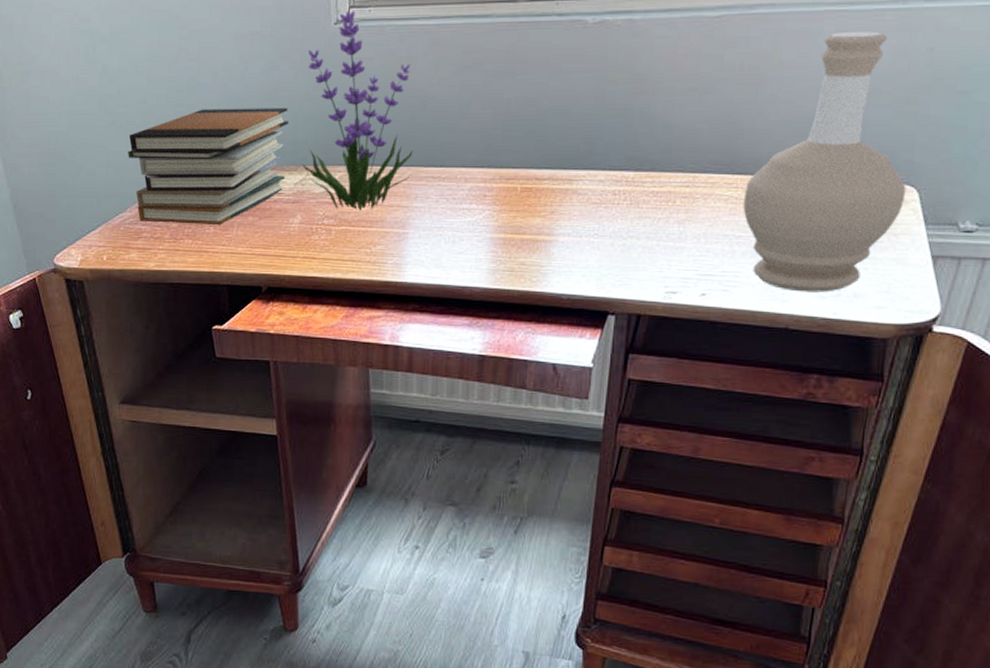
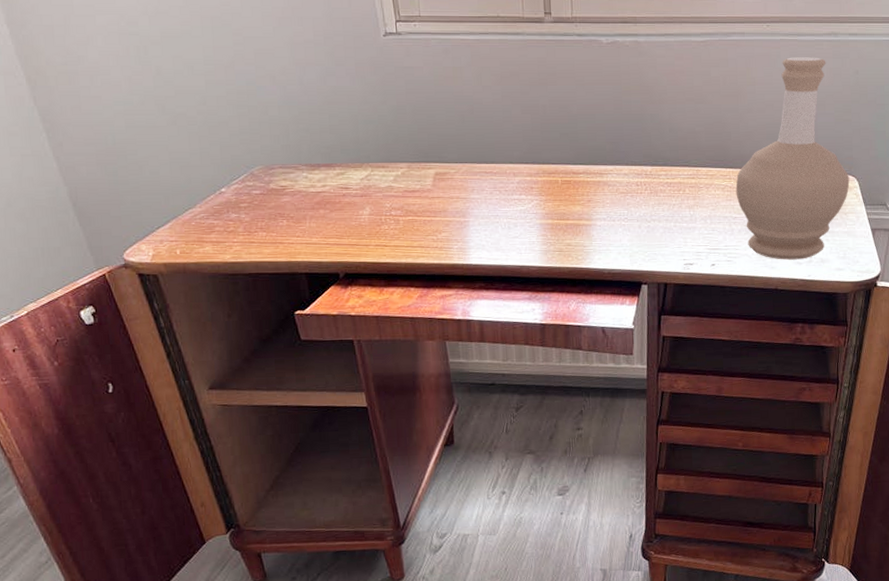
book stack: present [128,107,289,226] -> none [192,110,352,219]
plant: present [302,10,414,211] -> none [361,24,466,203]

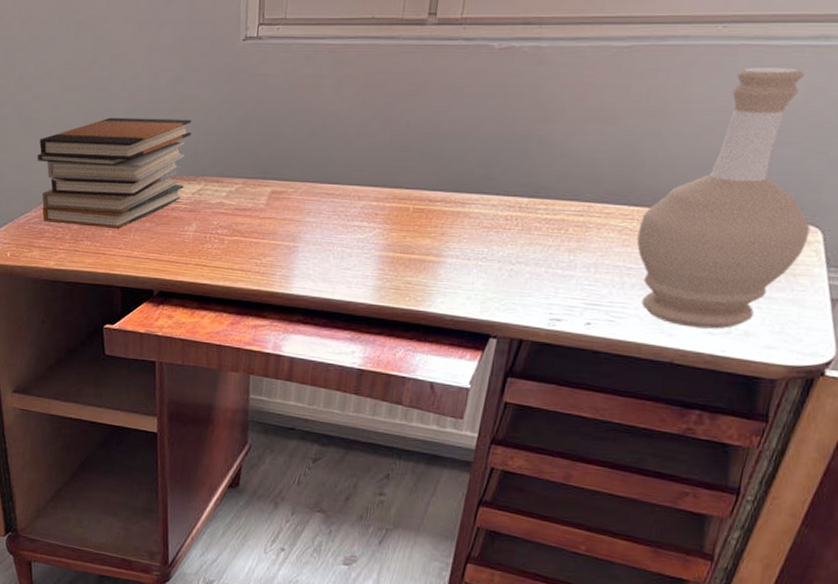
book stack: none [192,110,352,219] -> present [37,117,192,230]

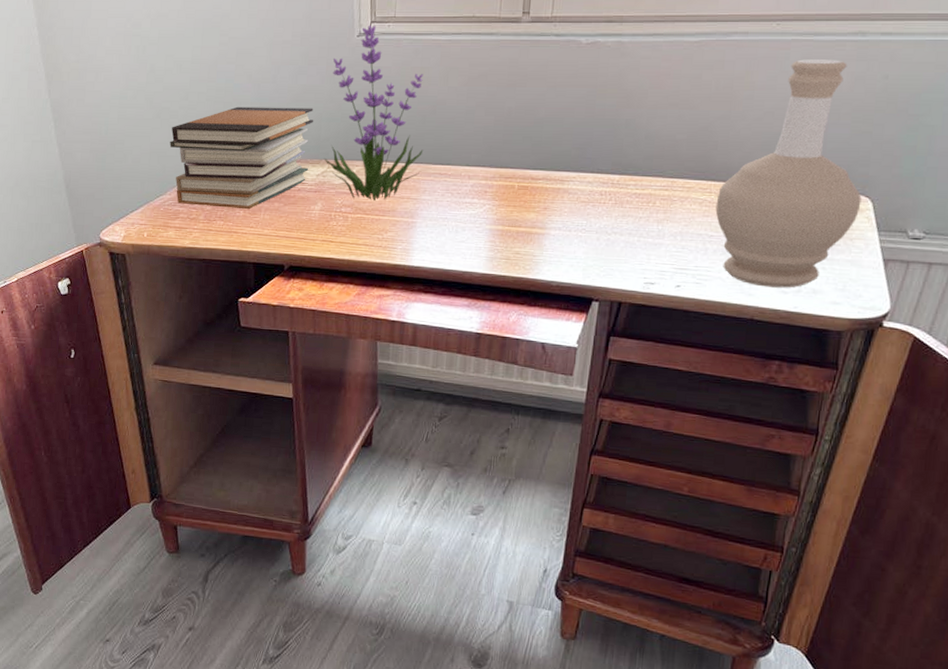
plant: none [201,27,314,223] -> present [324,25,424,202]

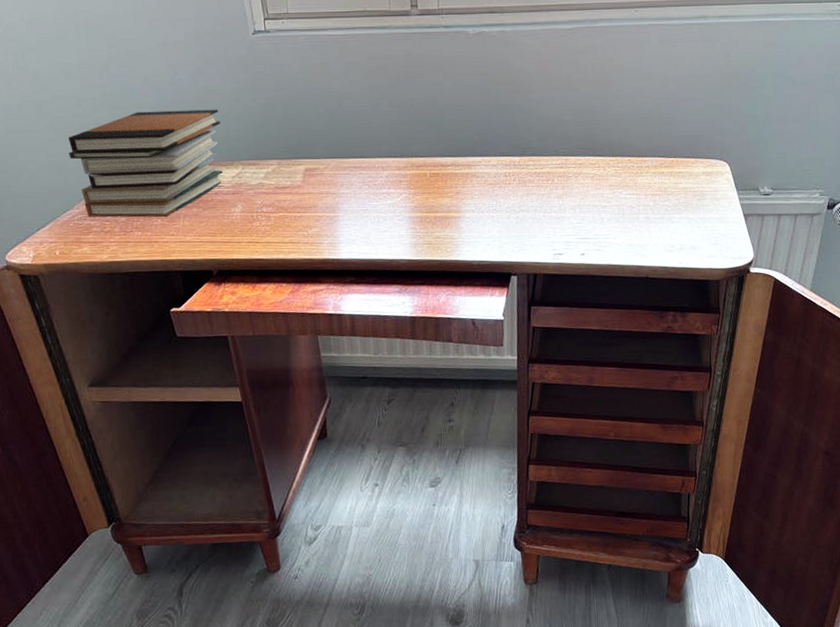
plant: present [324,25,424,202] -> none [230,22,335,199]
bottle: present [715,59,862,288] -> none [605,41,721,248]

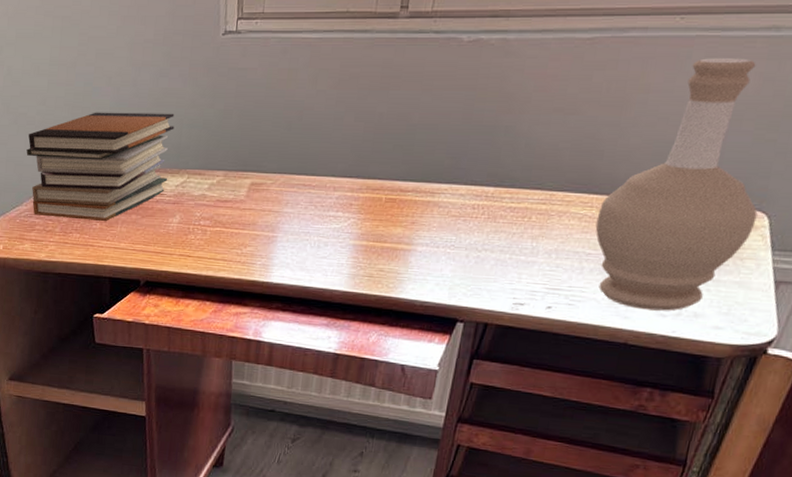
bottle: none [605,41,721,248] -> present [595,58,758,311]

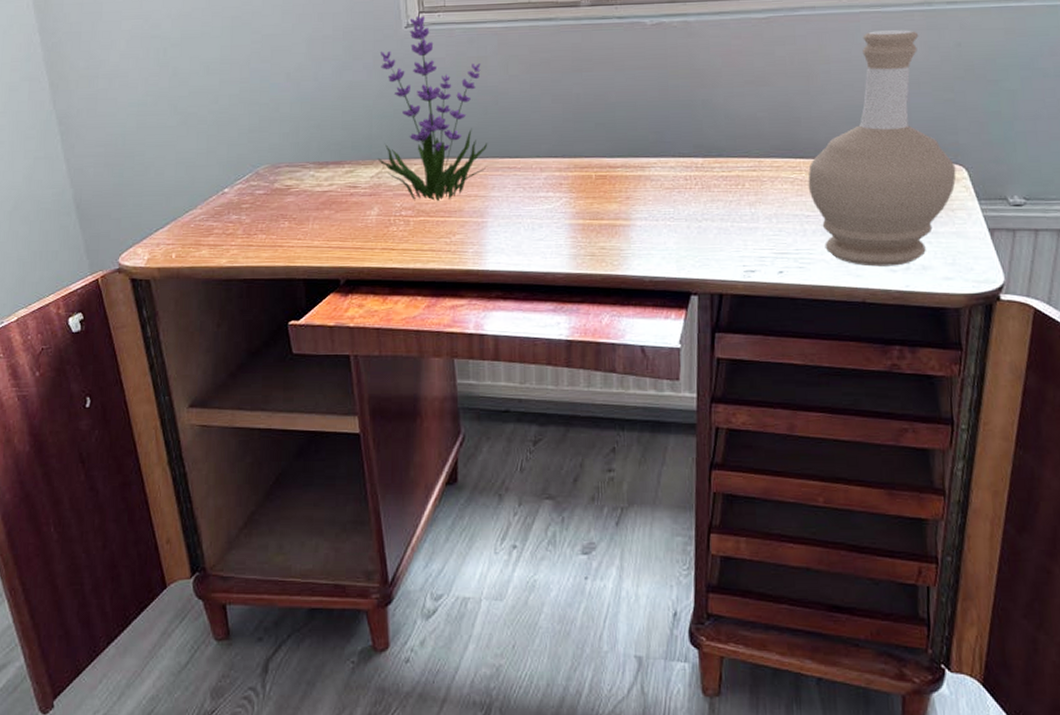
book stack: present [26,112,175,222] -> none [199,105,363,220]
plant: none [183,22,291,214] -> present [377,15,488,202]

